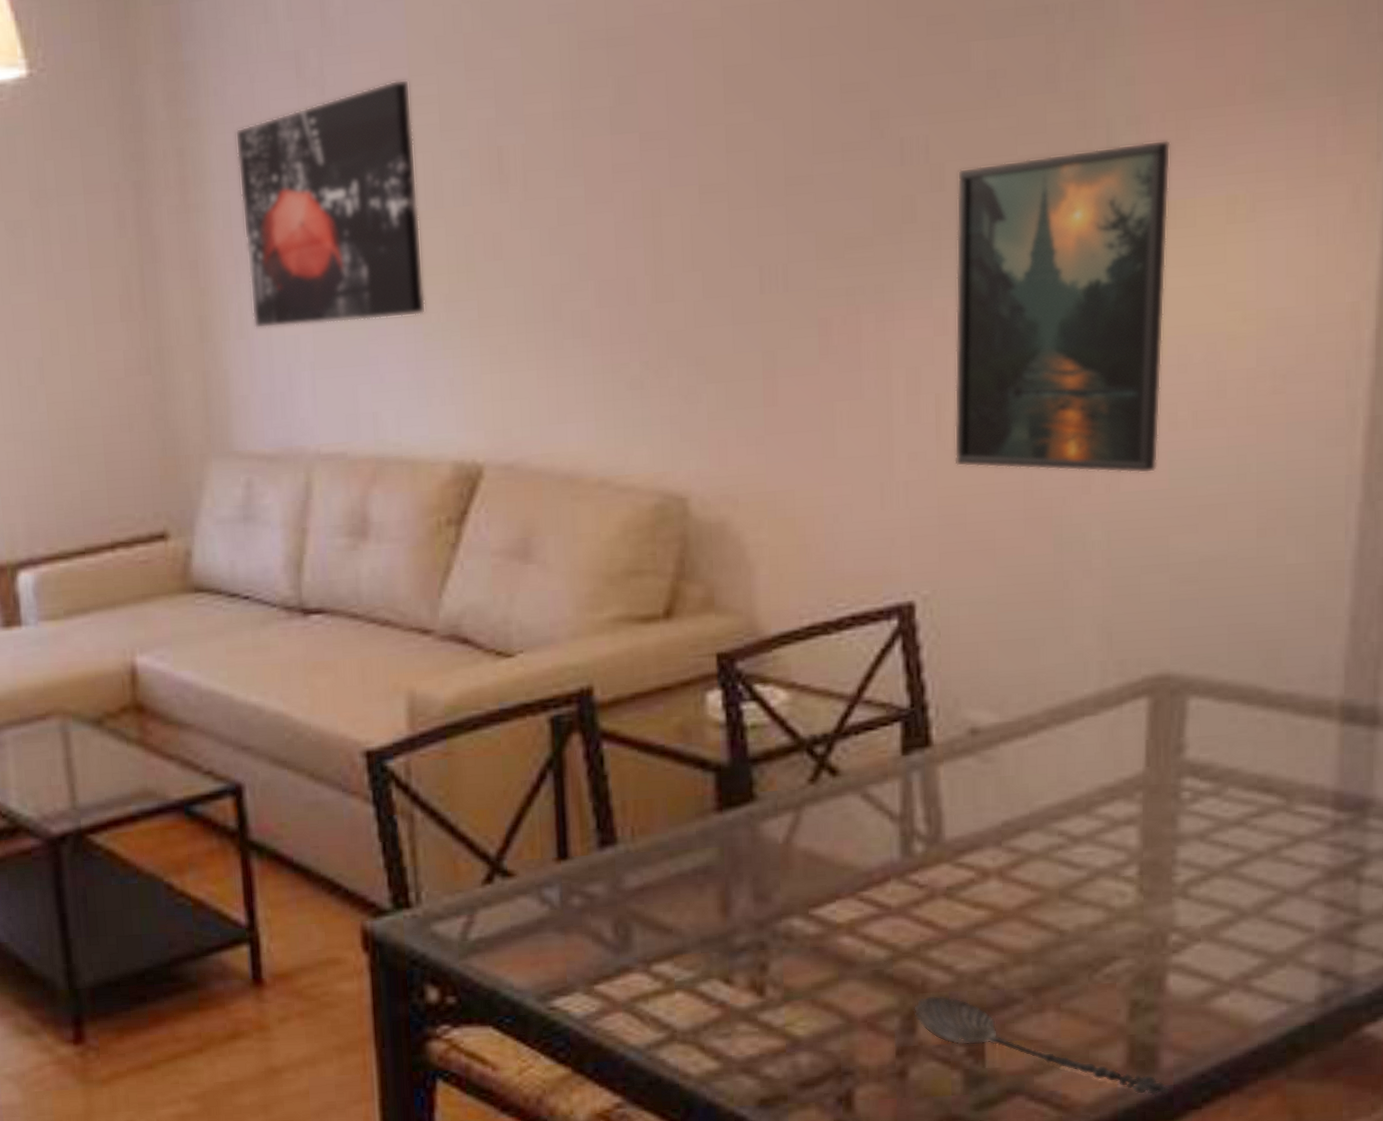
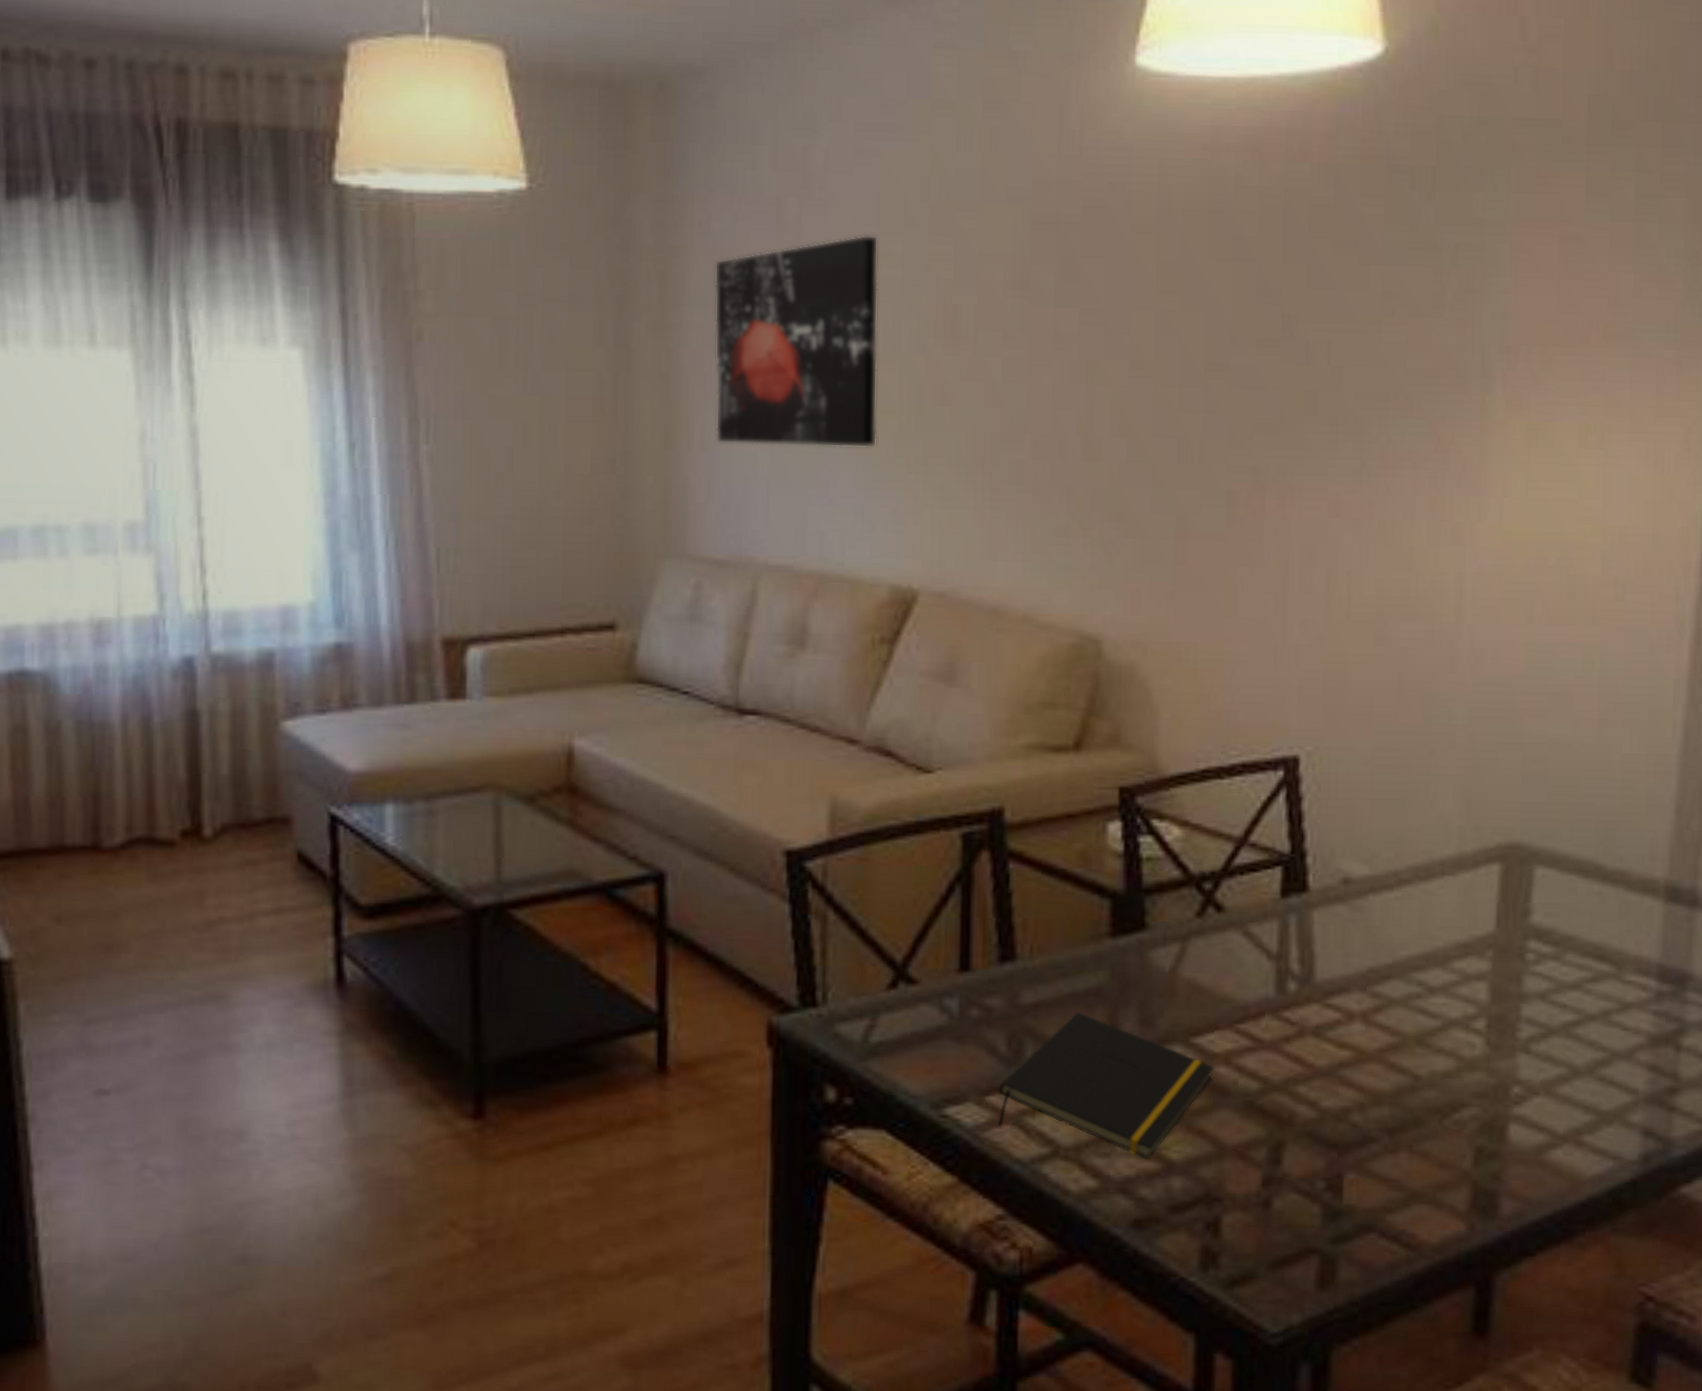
notepad: none [607,892,837,1038] -> present [997,1012,1214,1160]
spoon: present [914,996,1170,1095] -> none [1280,1130,1508,1240]
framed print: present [954,139,1171,474] -> none [1340,369,1535,660]

